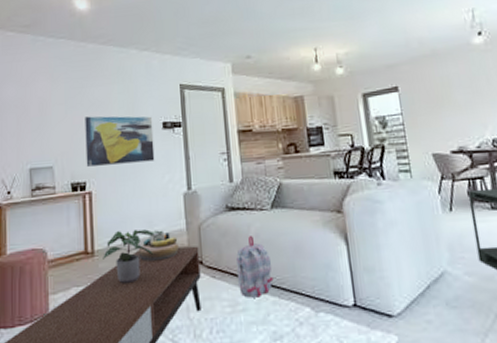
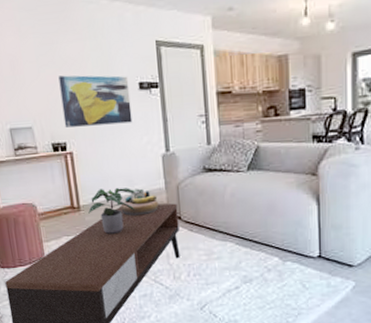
backpack: present [235,236,274,298] -> none [212,195,246,249]

